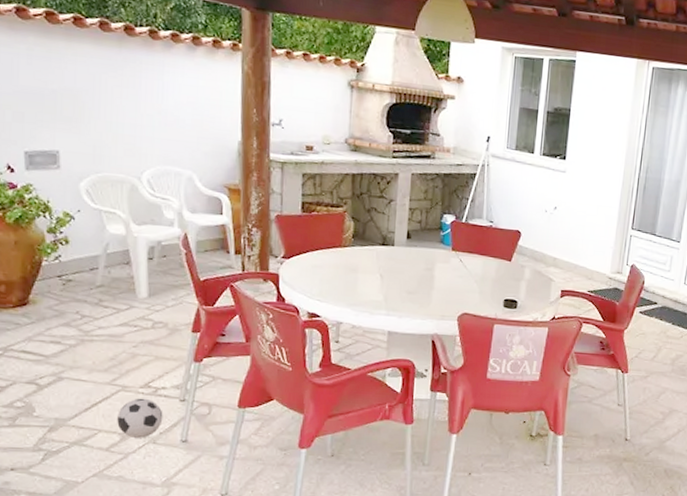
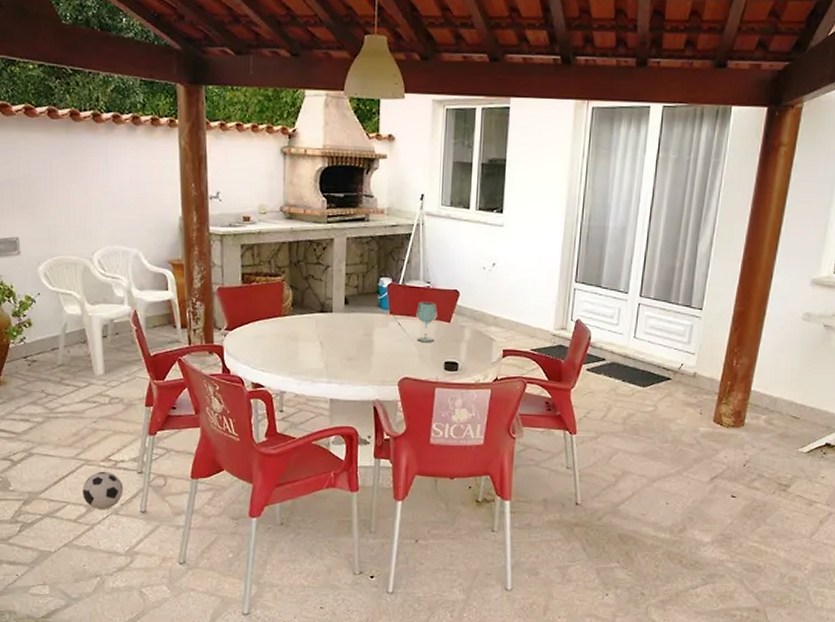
wine glass: none [477,240,499,280] -> present [416,302,437,343]

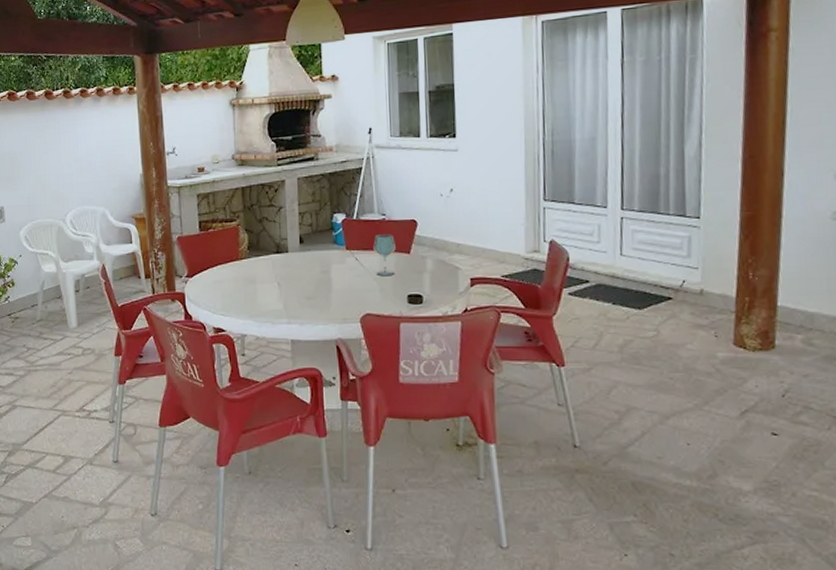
soccer ball: present [83,471,123,509] -> none [60,421,97,460]

